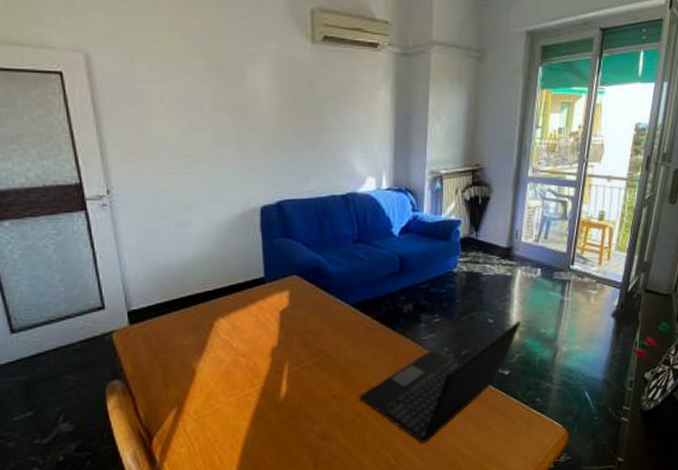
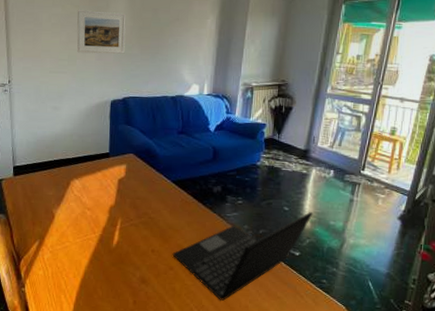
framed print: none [201,82,274,145] -> present [77,9,127,54]

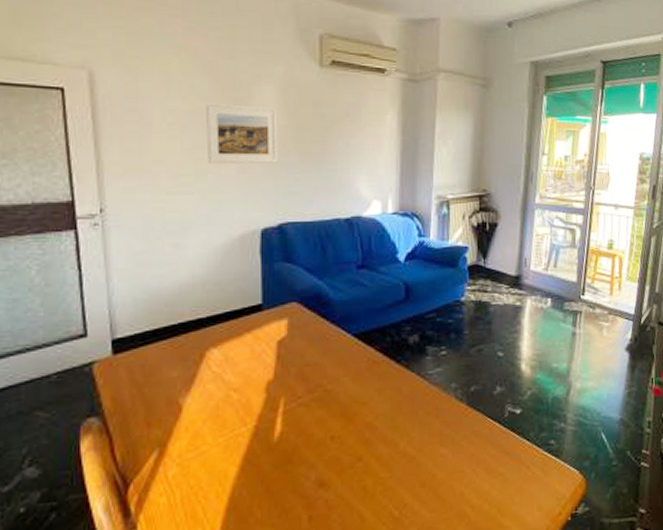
laptop: present [172,211,313,301] -> none [360,353,533,492]

